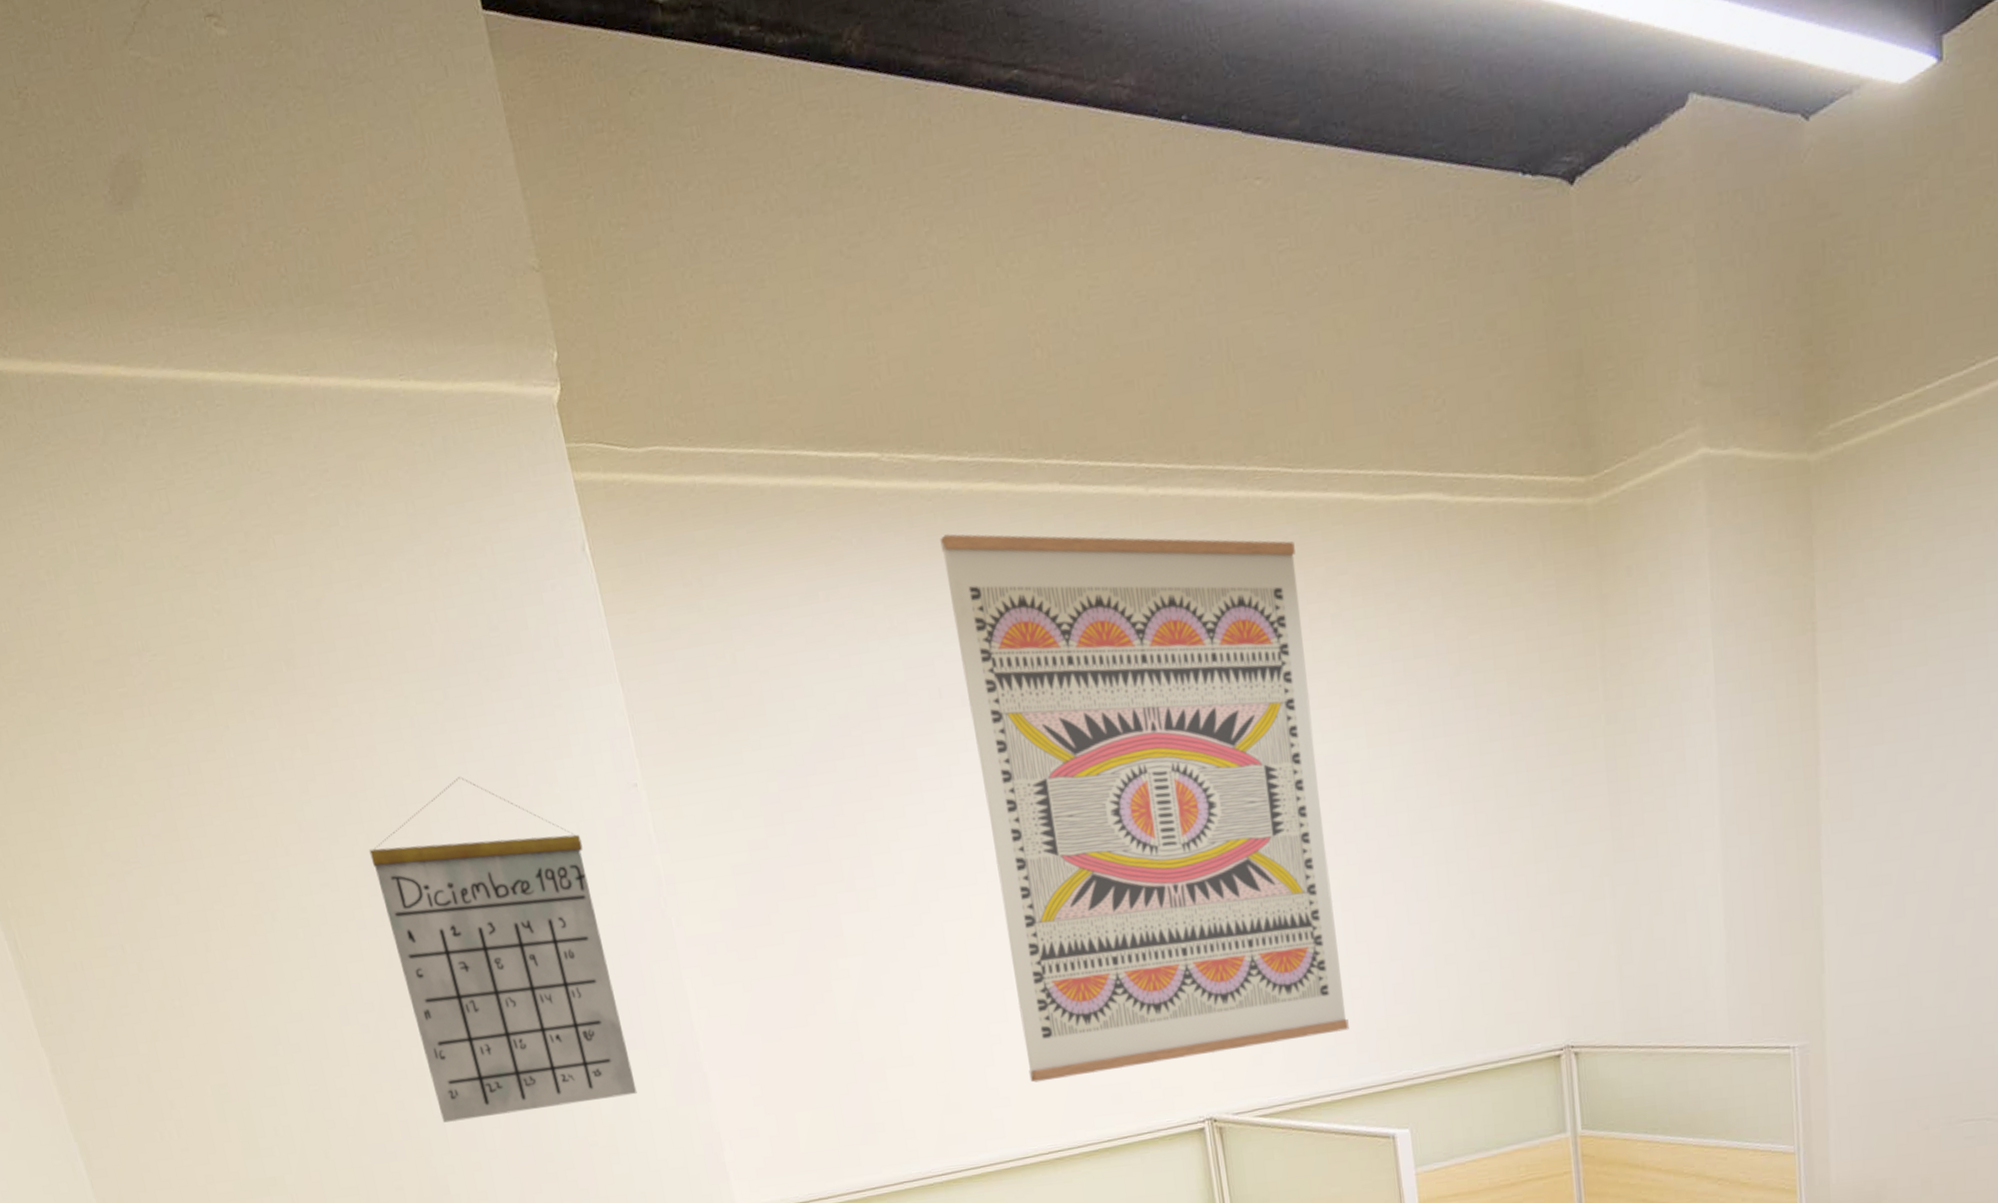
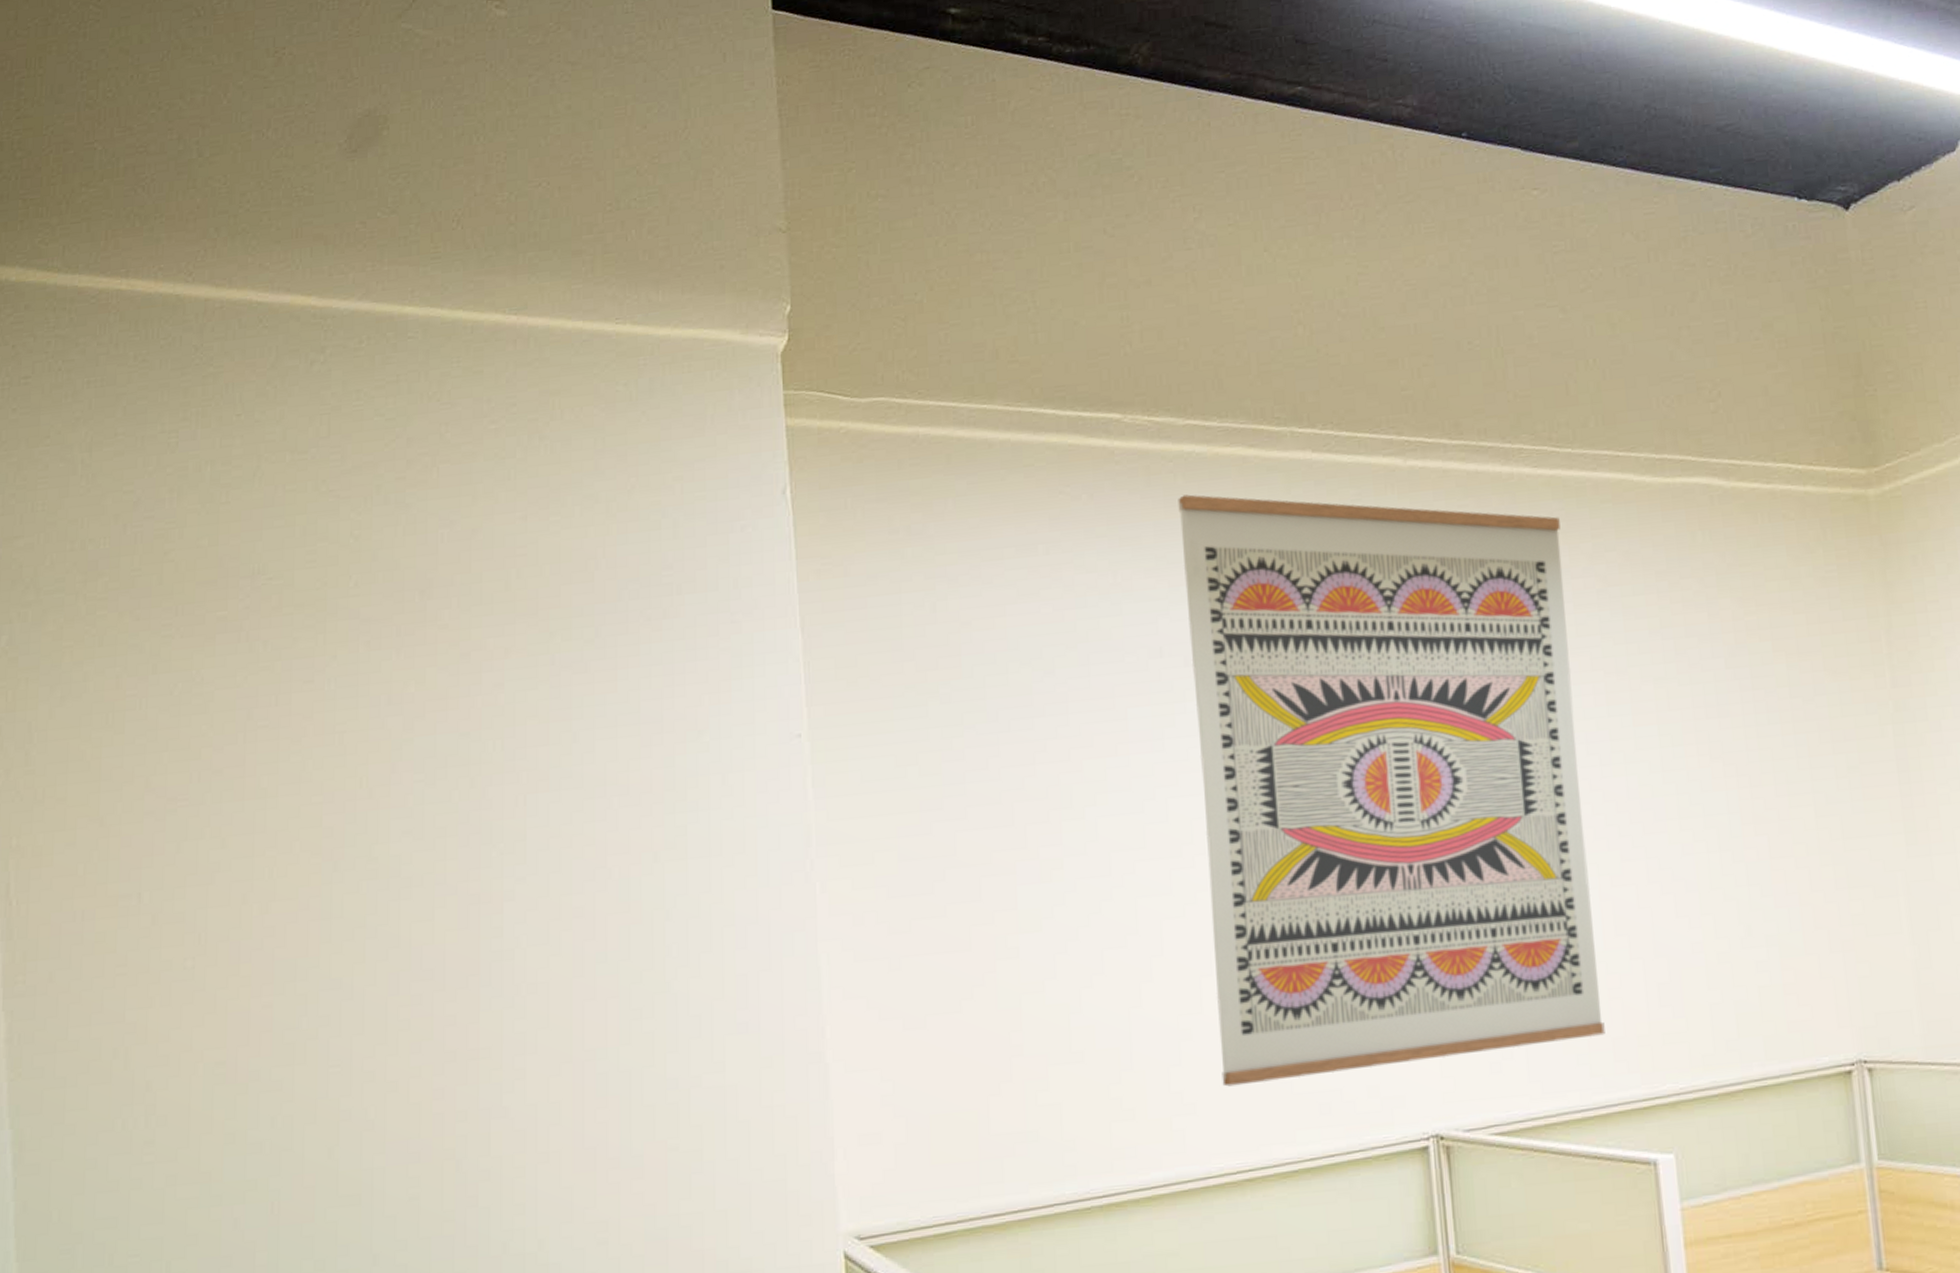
calendar: present [369,776,637,1123] -> none [470,719,739,1117]

